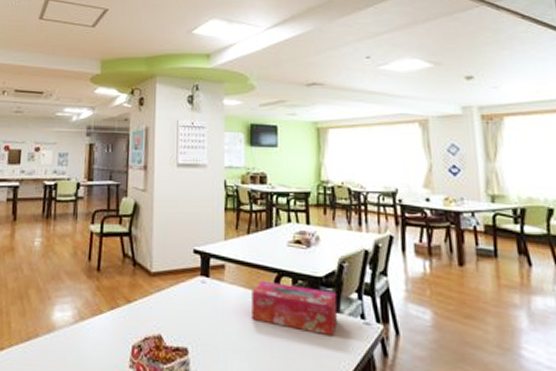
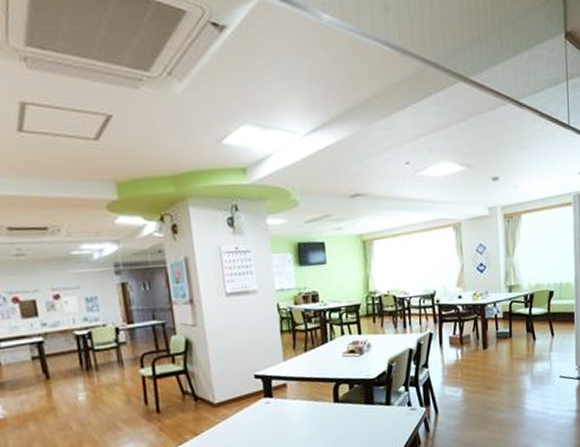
tissue box: present [252,280,338,337] -> none [313,389,390,427]

